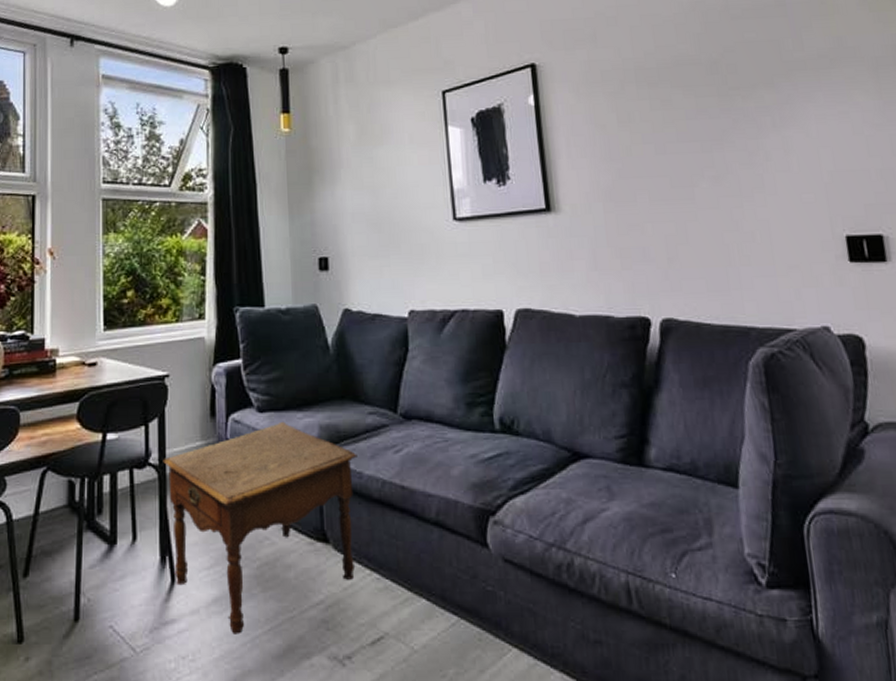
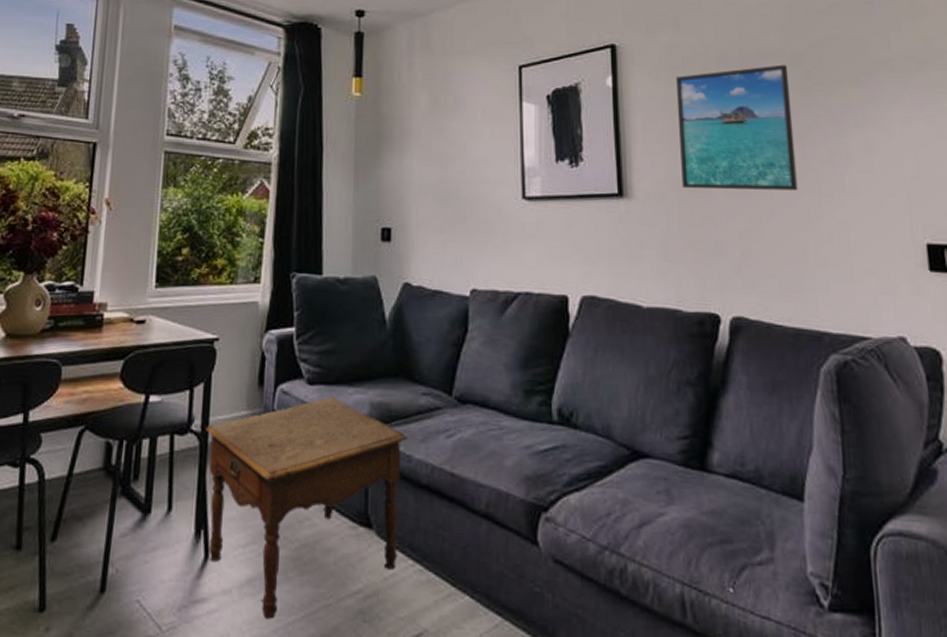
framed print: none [595,72,720,199] -> present [675,64,798,191]

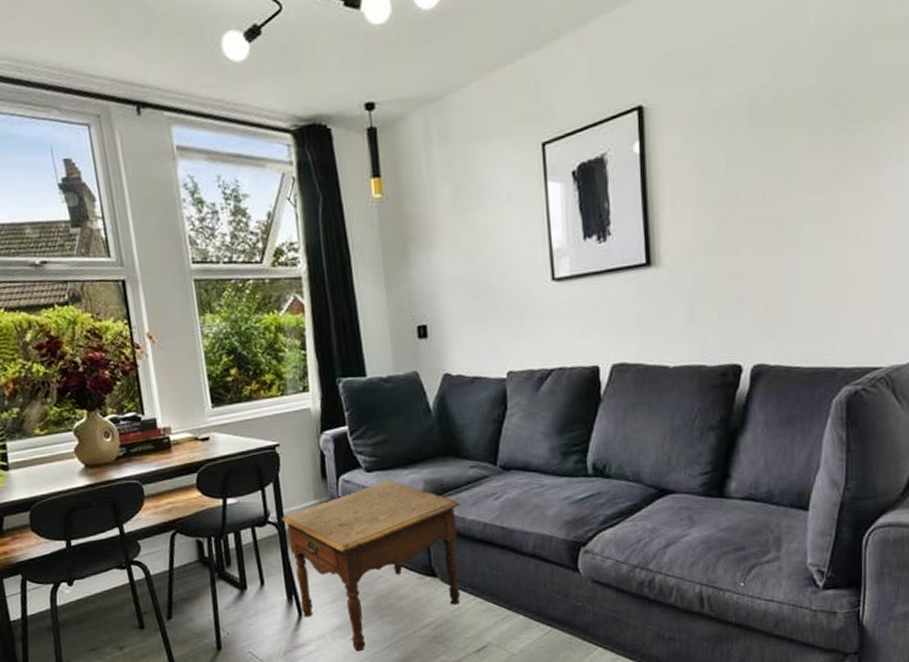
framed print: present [675,64,798,191] -> none [705,104,825,250]

